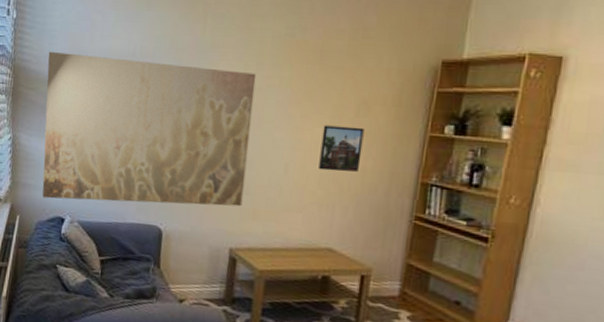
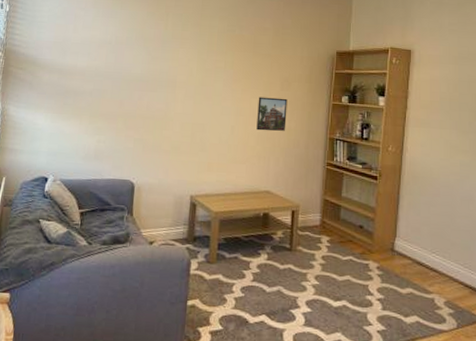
wall art: present [42,52,257,207] -> none [28,39,207,161]

